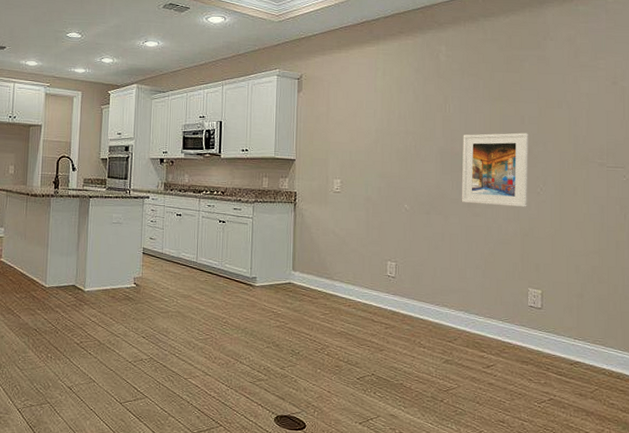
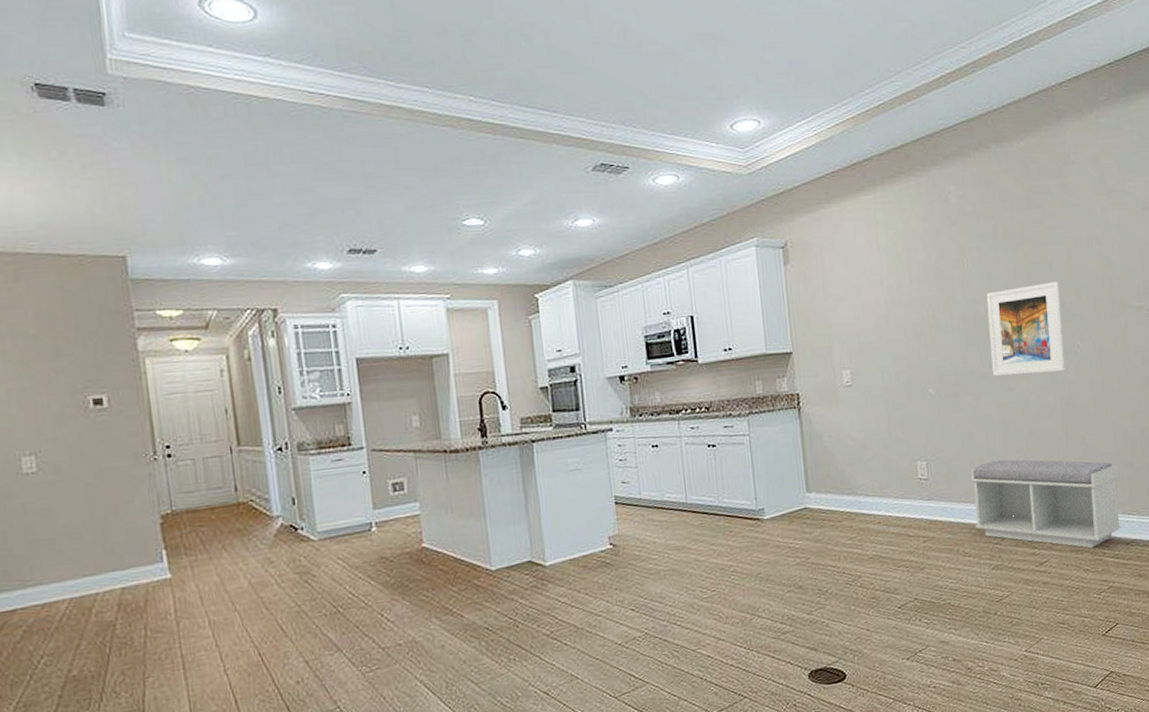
bench: none [431,271,568,362] -> present [970,459,1122,548]

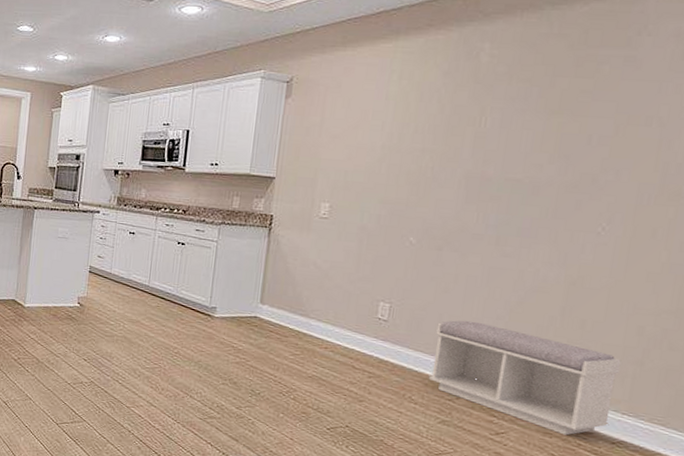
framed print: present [986,281,1065,377] -> none [487,155,595,250]

